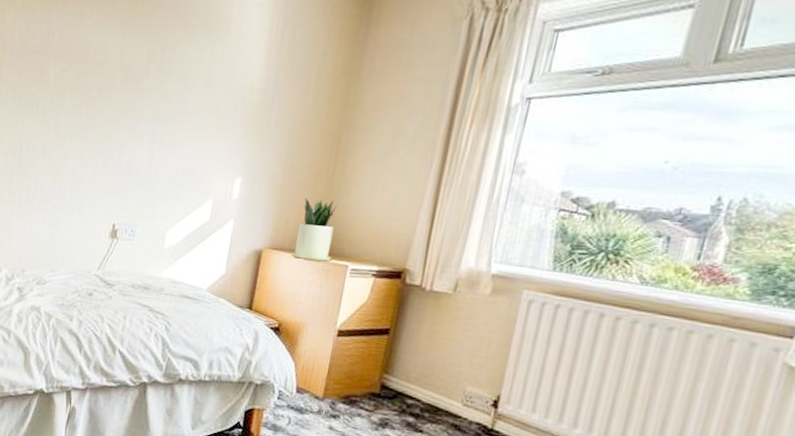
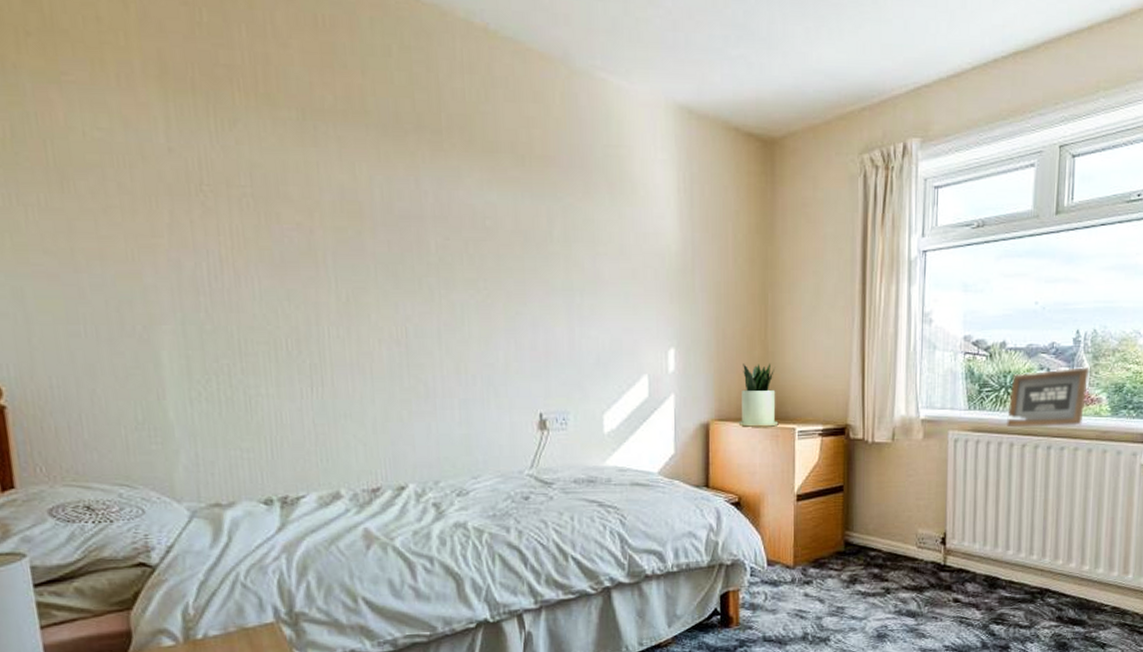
picture frame: none [598,238,729,307] -> present [1006,367,1090,428]

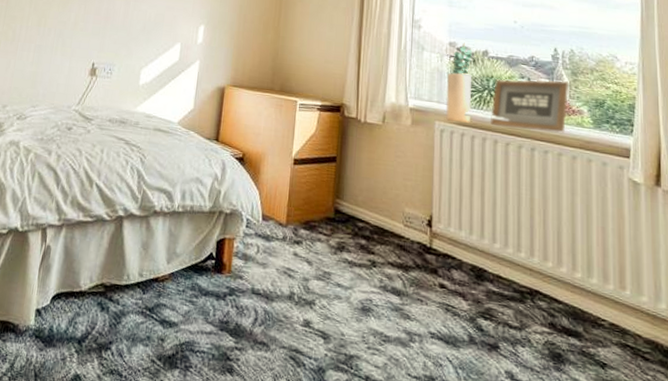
planter: present [738,362,779,427] -> none [249,43,284,97]
vase: none [960,334,989,428] -> present [446,42,472,123]

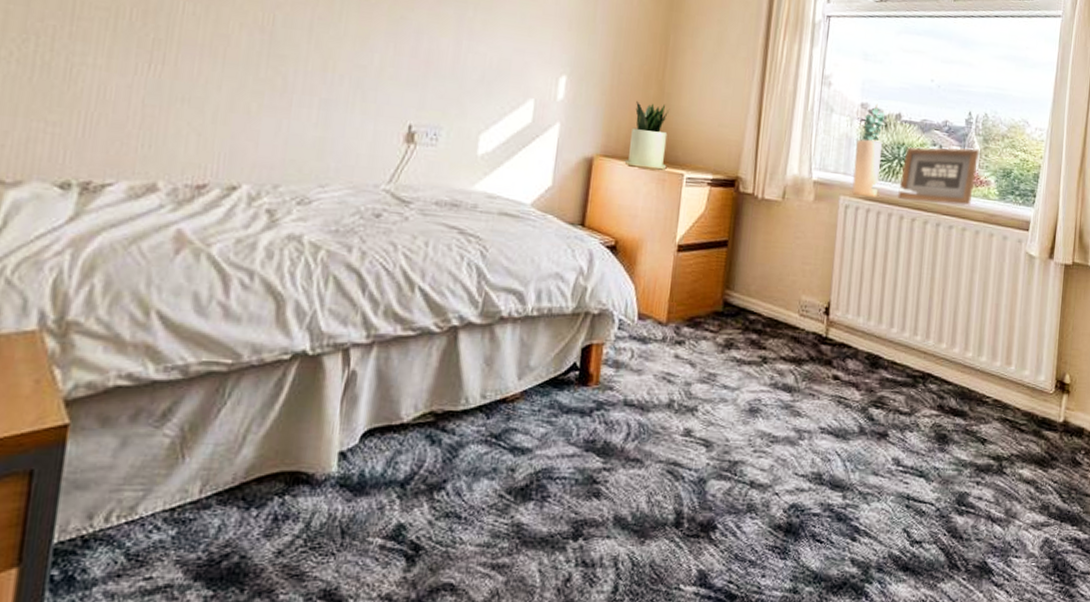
planter: none [249,43,284,97] -> present [624,101,669,170]

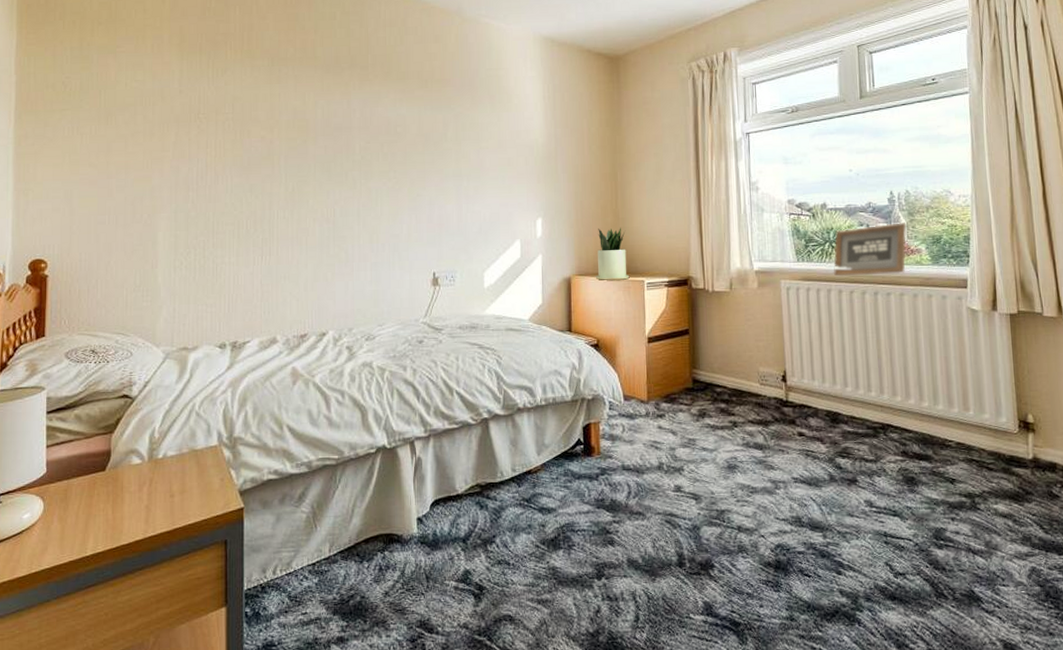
vase: present [852,104,885,197] -> none [789,198,814,278]

